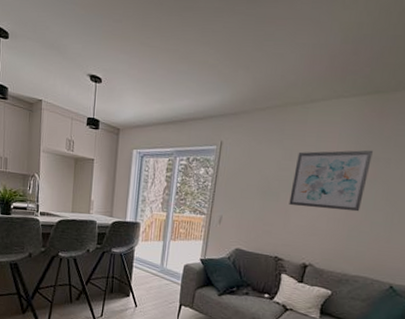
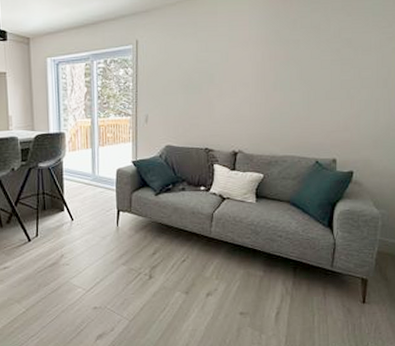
wall art: present [289,150,373,212] -> none [211,33,282,96]

